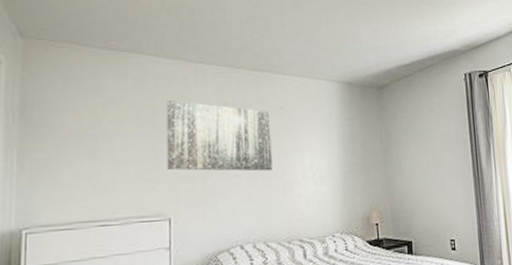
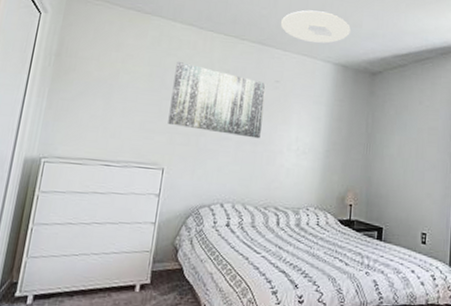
ceiling light: none [276,29,350,62] -> present [281,10,351,44]

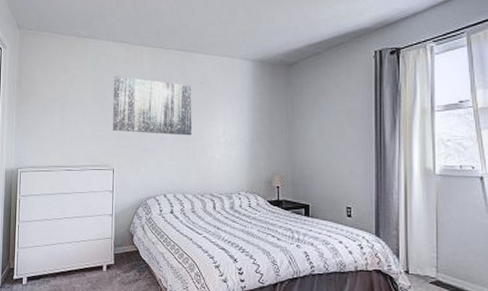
ceiling light: present [281,10,351,44] -> none [200,13,264,43]

